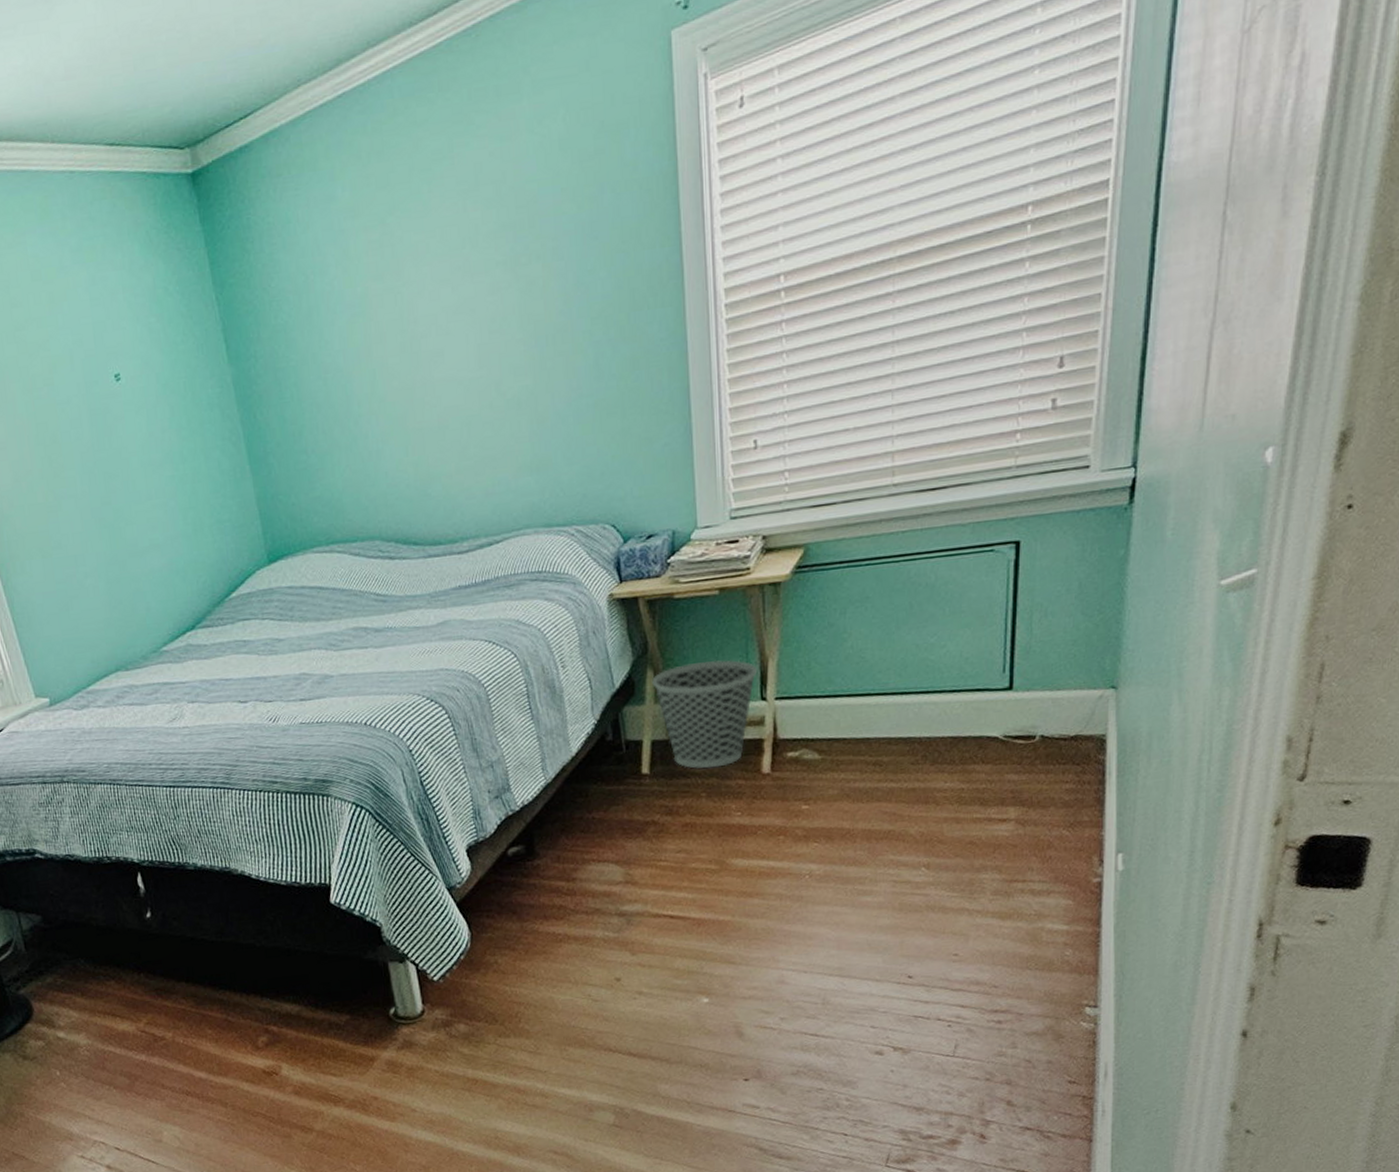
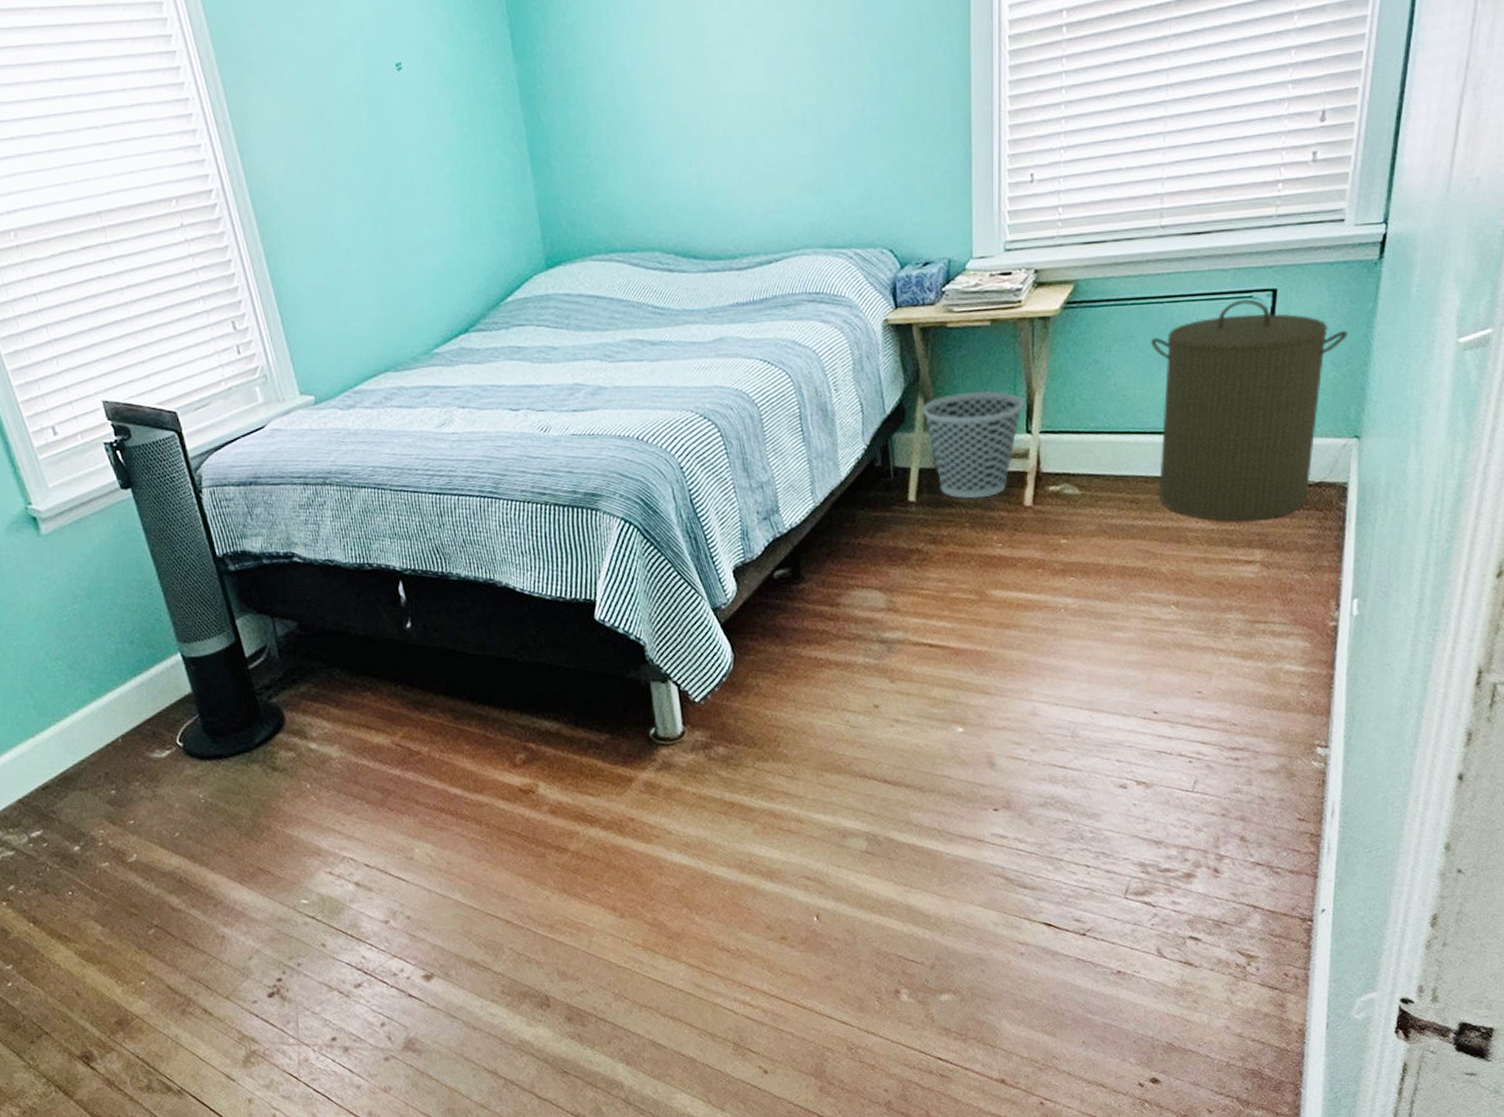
laundry hamper: none [887,552,1099,780] -> present [1150,299,1348,522]

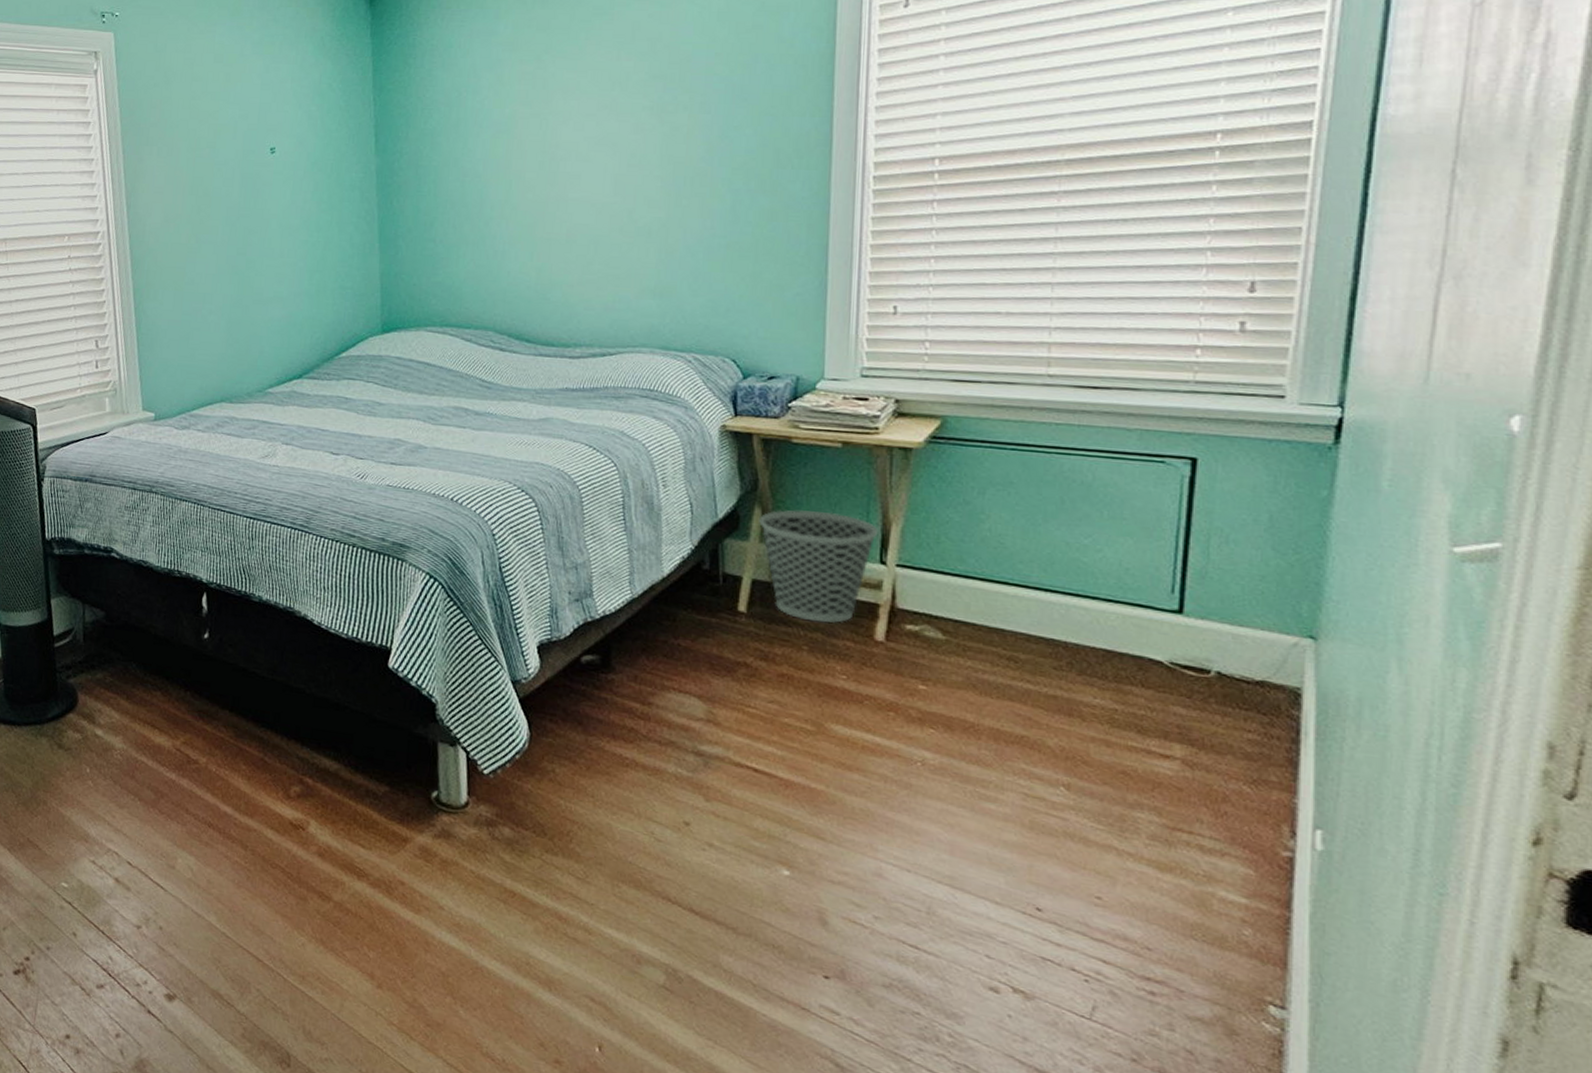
laundry hamper: present [1150,299,1348,522] -> none [1034,463,1295,712]

